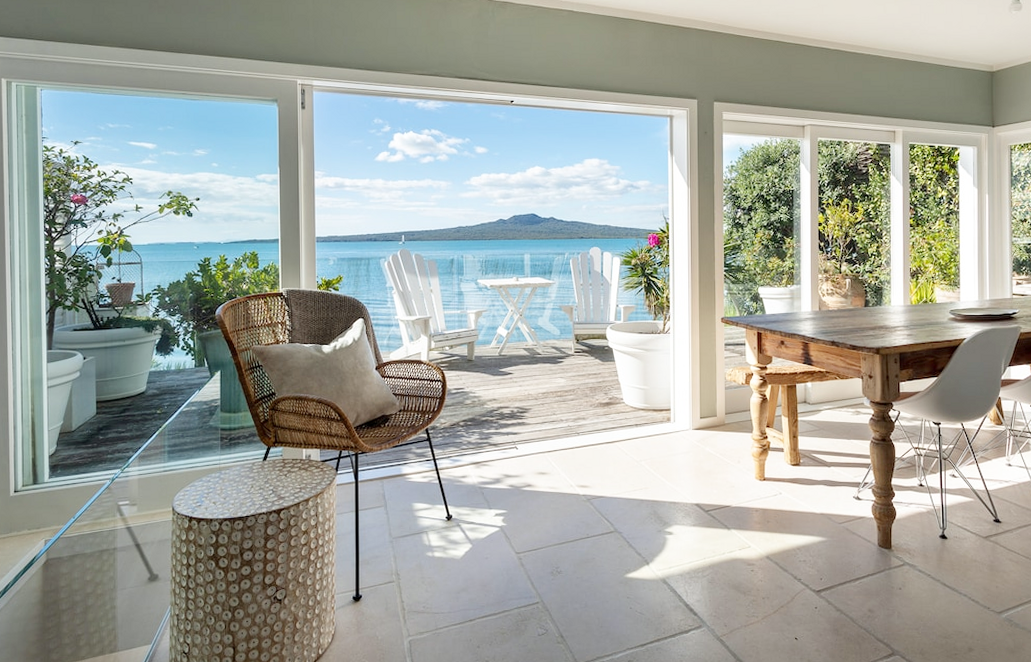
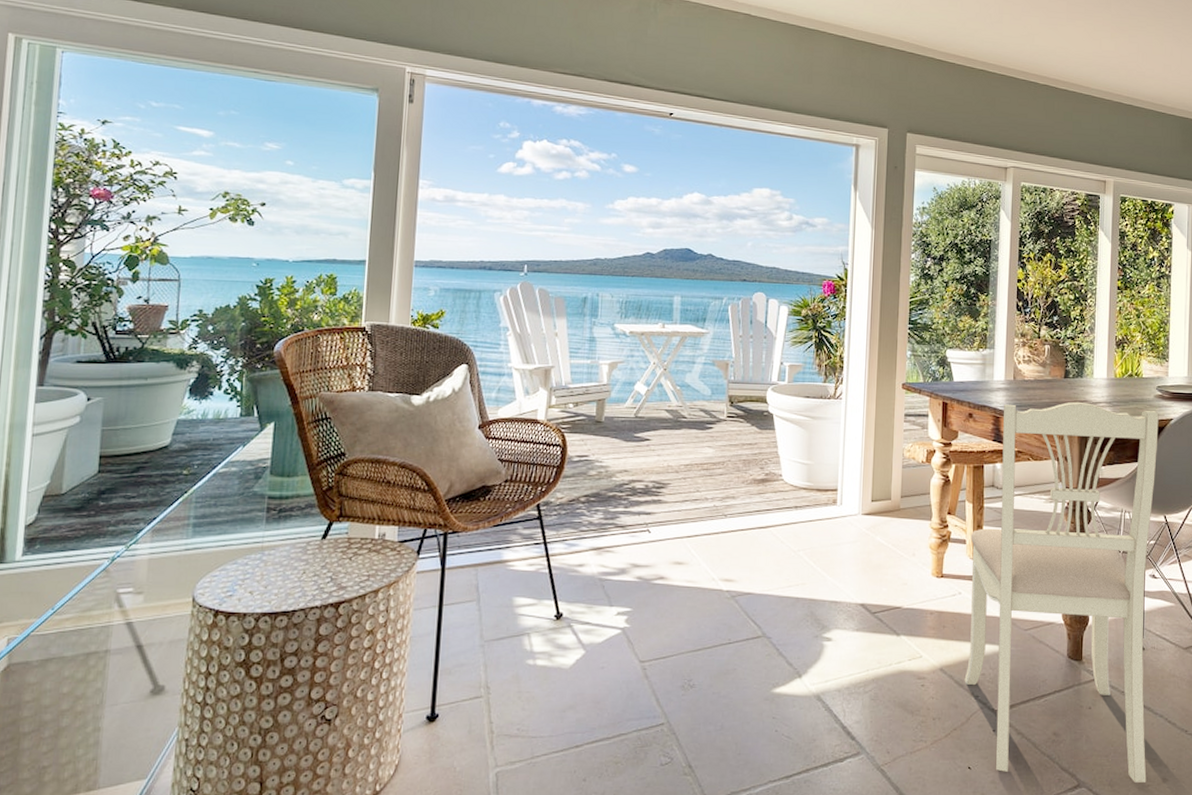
dining chair: none [787,327,954,652] -> present [964,401,1159,783]

